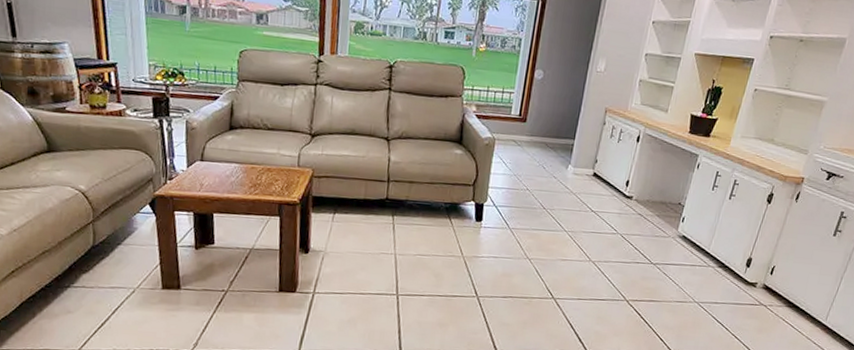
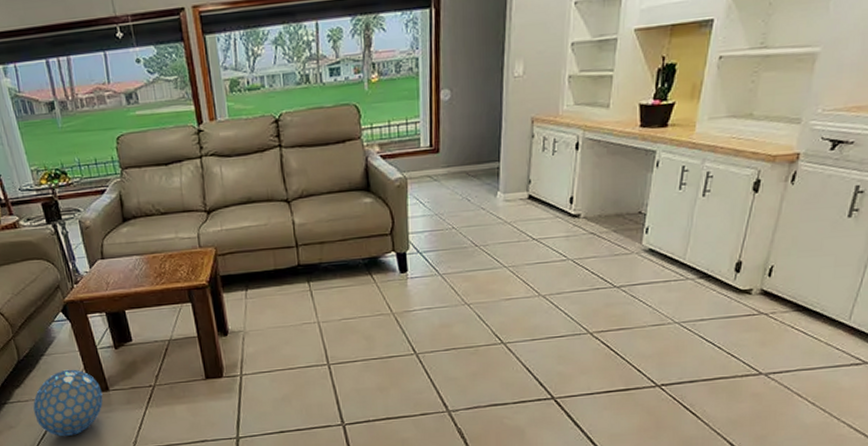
ball: none [97,262,173,330] -> present [33,369,103,437]

